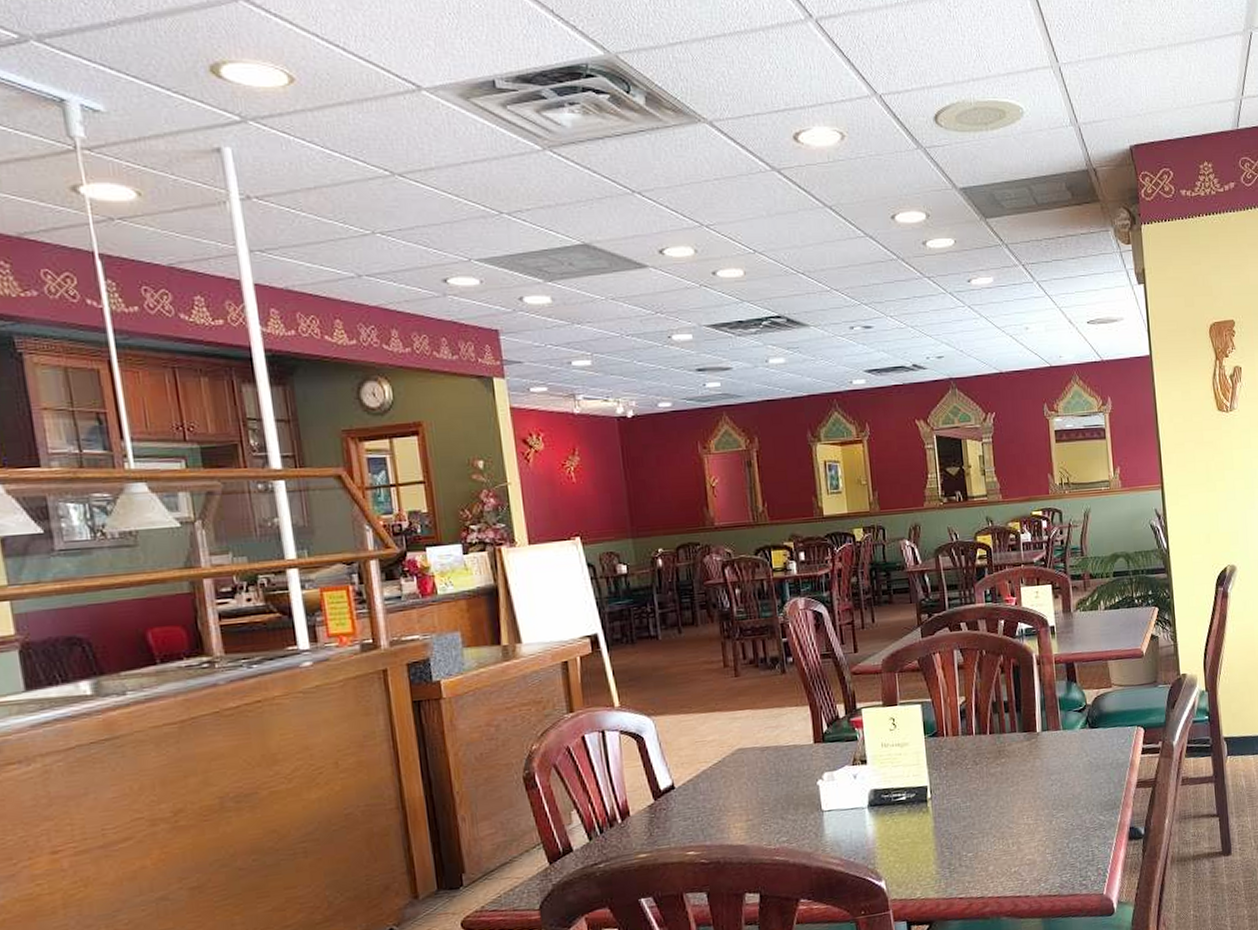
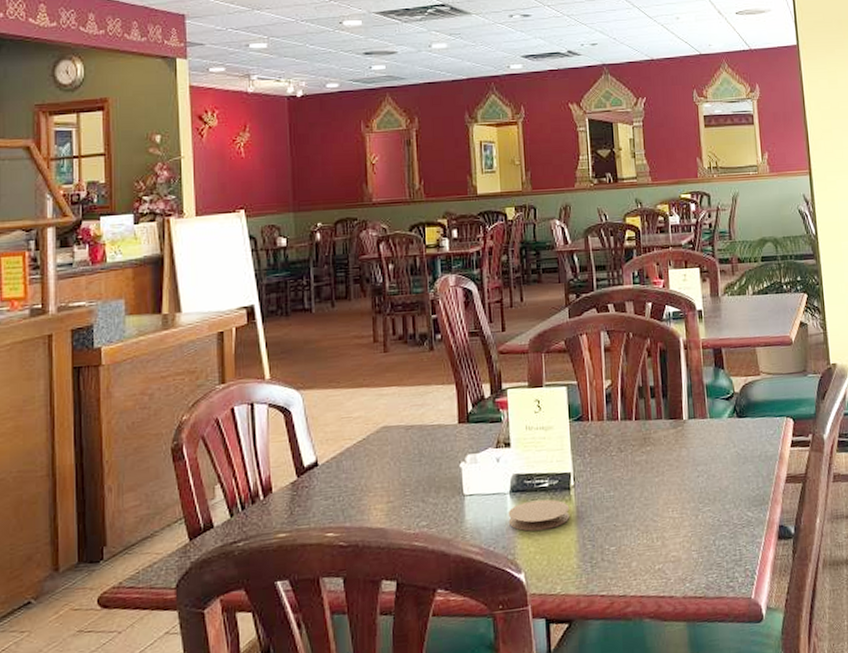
coaster: none [866,811,928,842] -> present [508,499,570,531]

